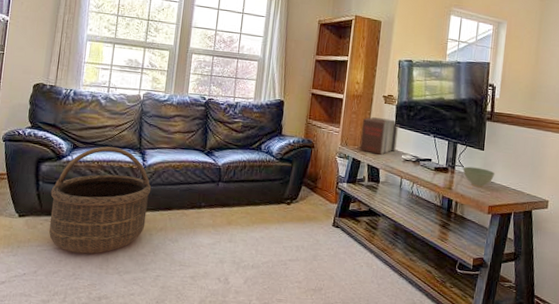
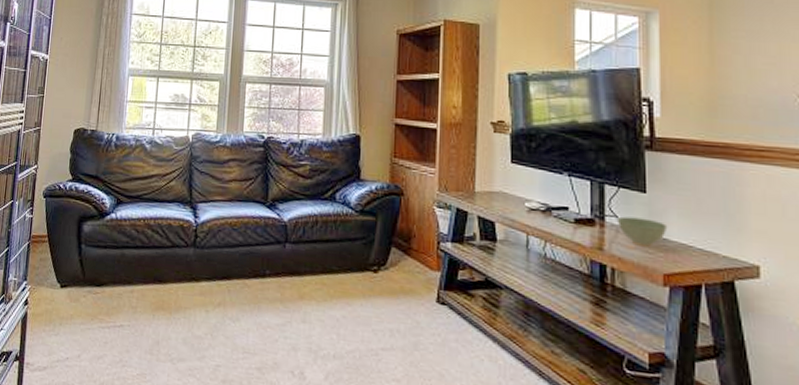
basket: present [48,146,152,254] -> none [92,200,206,335]
books: present [359,117,399,155] -> none [464,151,517,203]

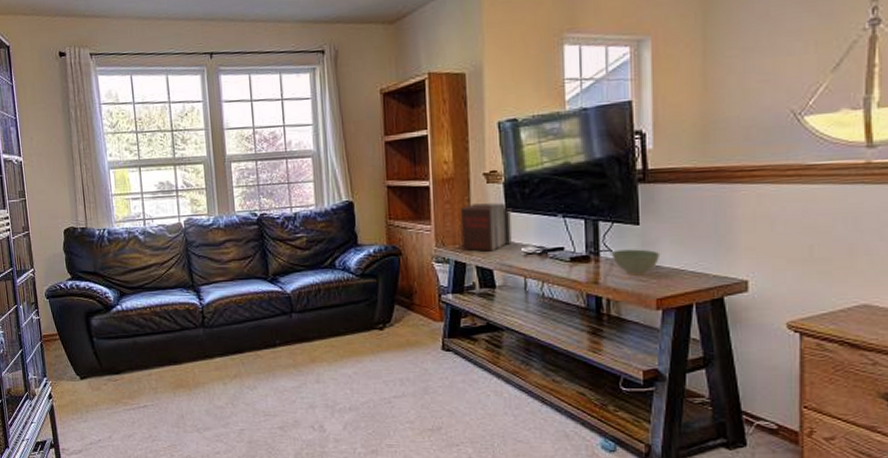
books: none [464,151,517,203] -> present [460,202,513,252]

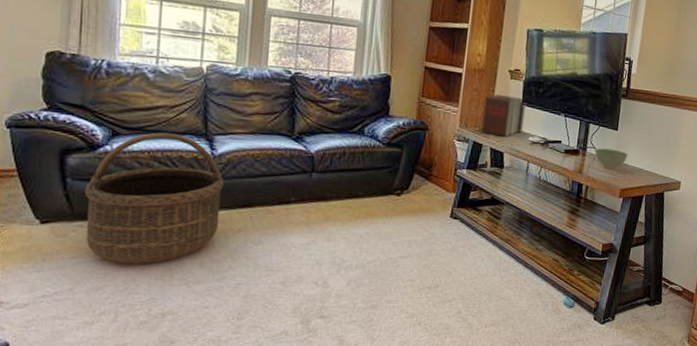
basket: none [107,288,217,413] -> present [84,132,225,264]

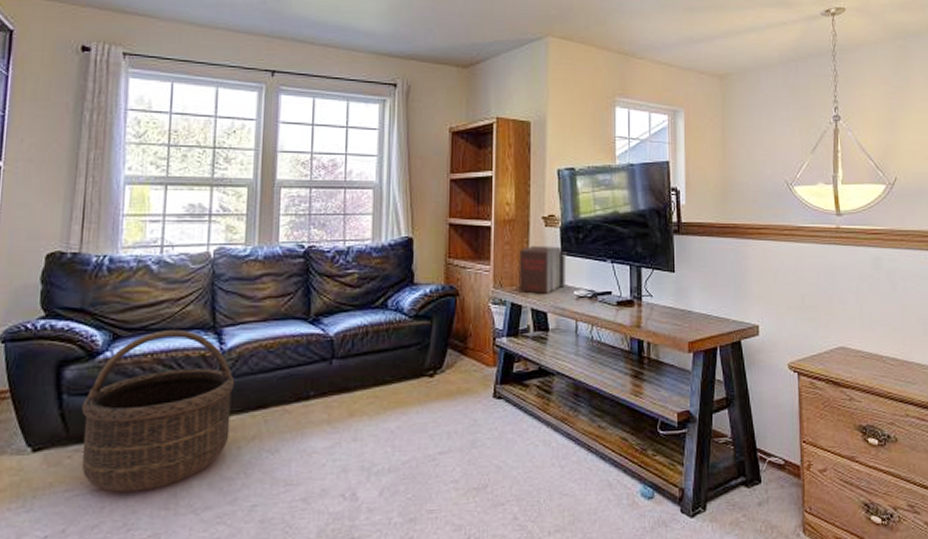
bowl: present [594,148,629,170] -> none [651,295,692,320]

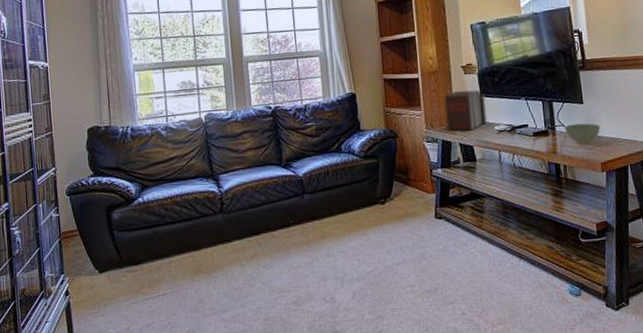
basket: present [81,330,235,493] -> none [127,178,234,301]
bowl: none [651,295,692,320] -> present [564,123,601,145]

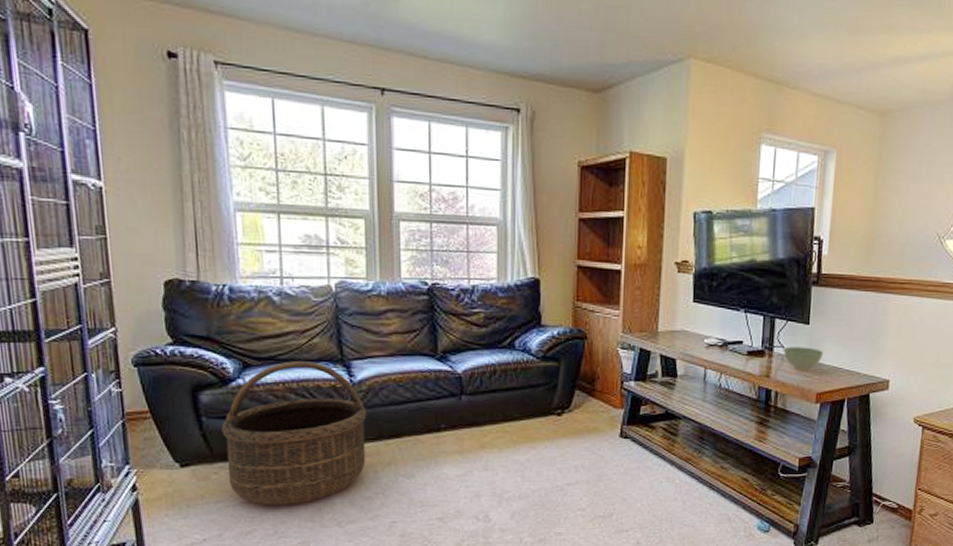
basket: none [127,178,234,301] -> present [221,361,368,505]
books: present [444,90,487,132] -> none [648,292,699,341]

